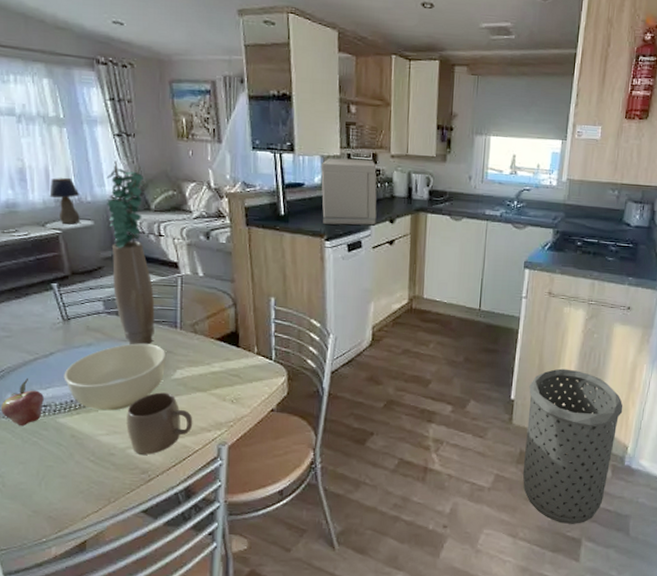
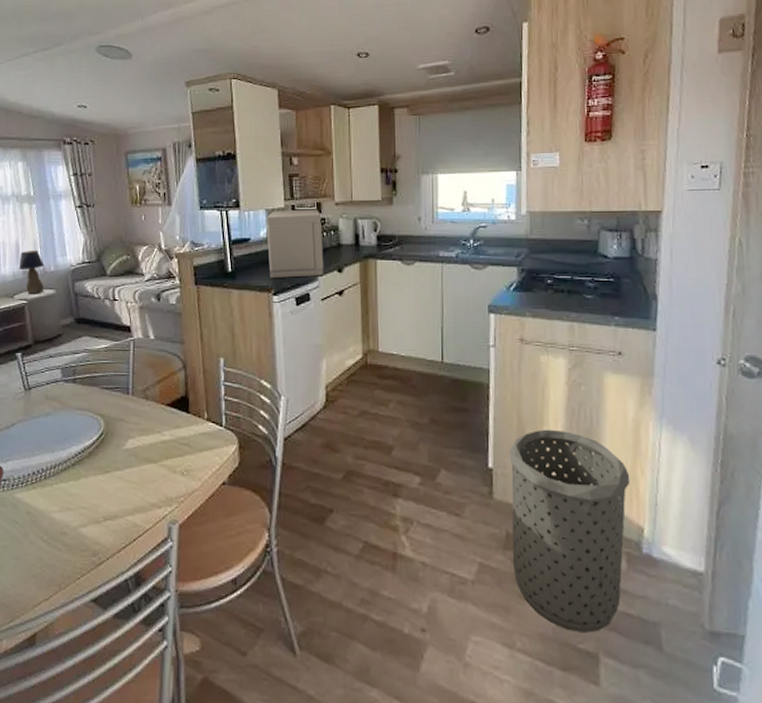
bowl: present [64,343,166,411] -> none [22,411,118,485]
vase: present [106,161,155,345] -> none [68,231,109,414]
mug: present [126,392,193,455] -> none [79,464,144,535]

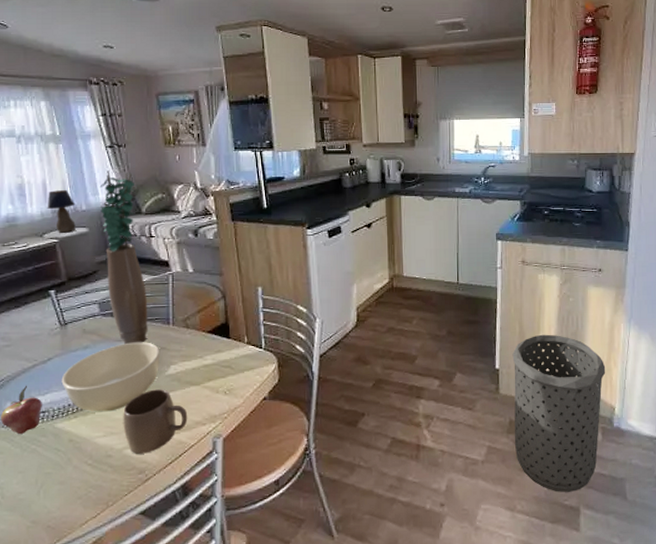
bowl: none [22,411,118,485] -> present [61,342,159,412]
vase: none [68,231,109,414] -> present [99,170,148,345]
mug: none [79,464,144,535] -> present [123,389,188,454]
microwave: present [267,209,324,279] -> none [299,150,354,214]

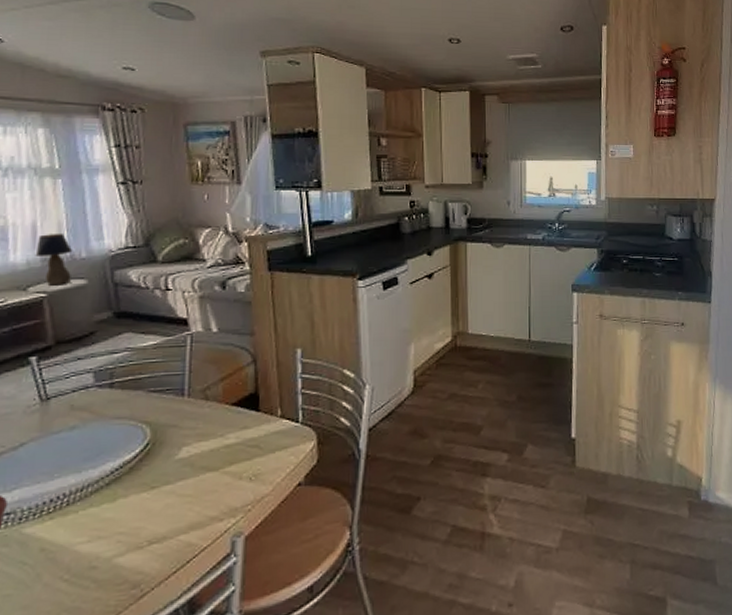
bowl: present [61,342,159,412] -> none [36,418,169,510]
vase: present [99,170,148,345] -> none [105,211,158,423]
mug: present [123,389,188,454] -> none [114,477,201,563]
laundry basket: present [512,334,606,492] -> none [590,396,691,581]

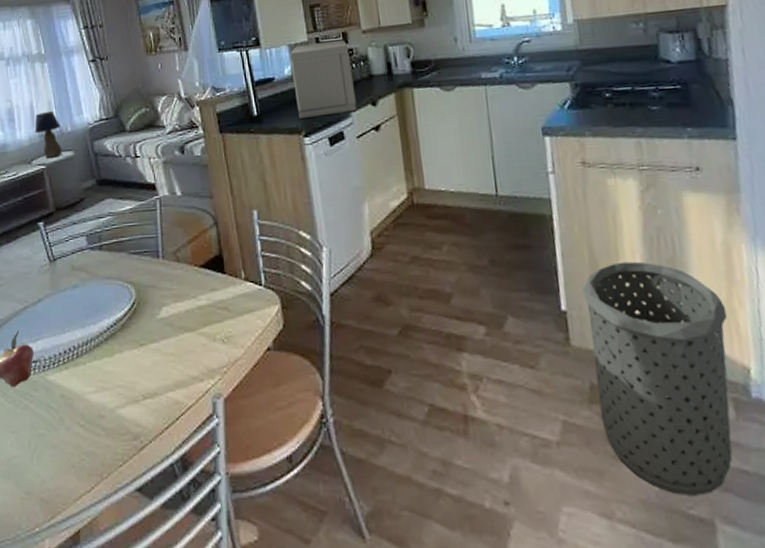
microwave: none [352,191,413,263] -> present [290,39,357,120]
laundry basket: none [590,396,691,581] -> present [583,261,733,496]

